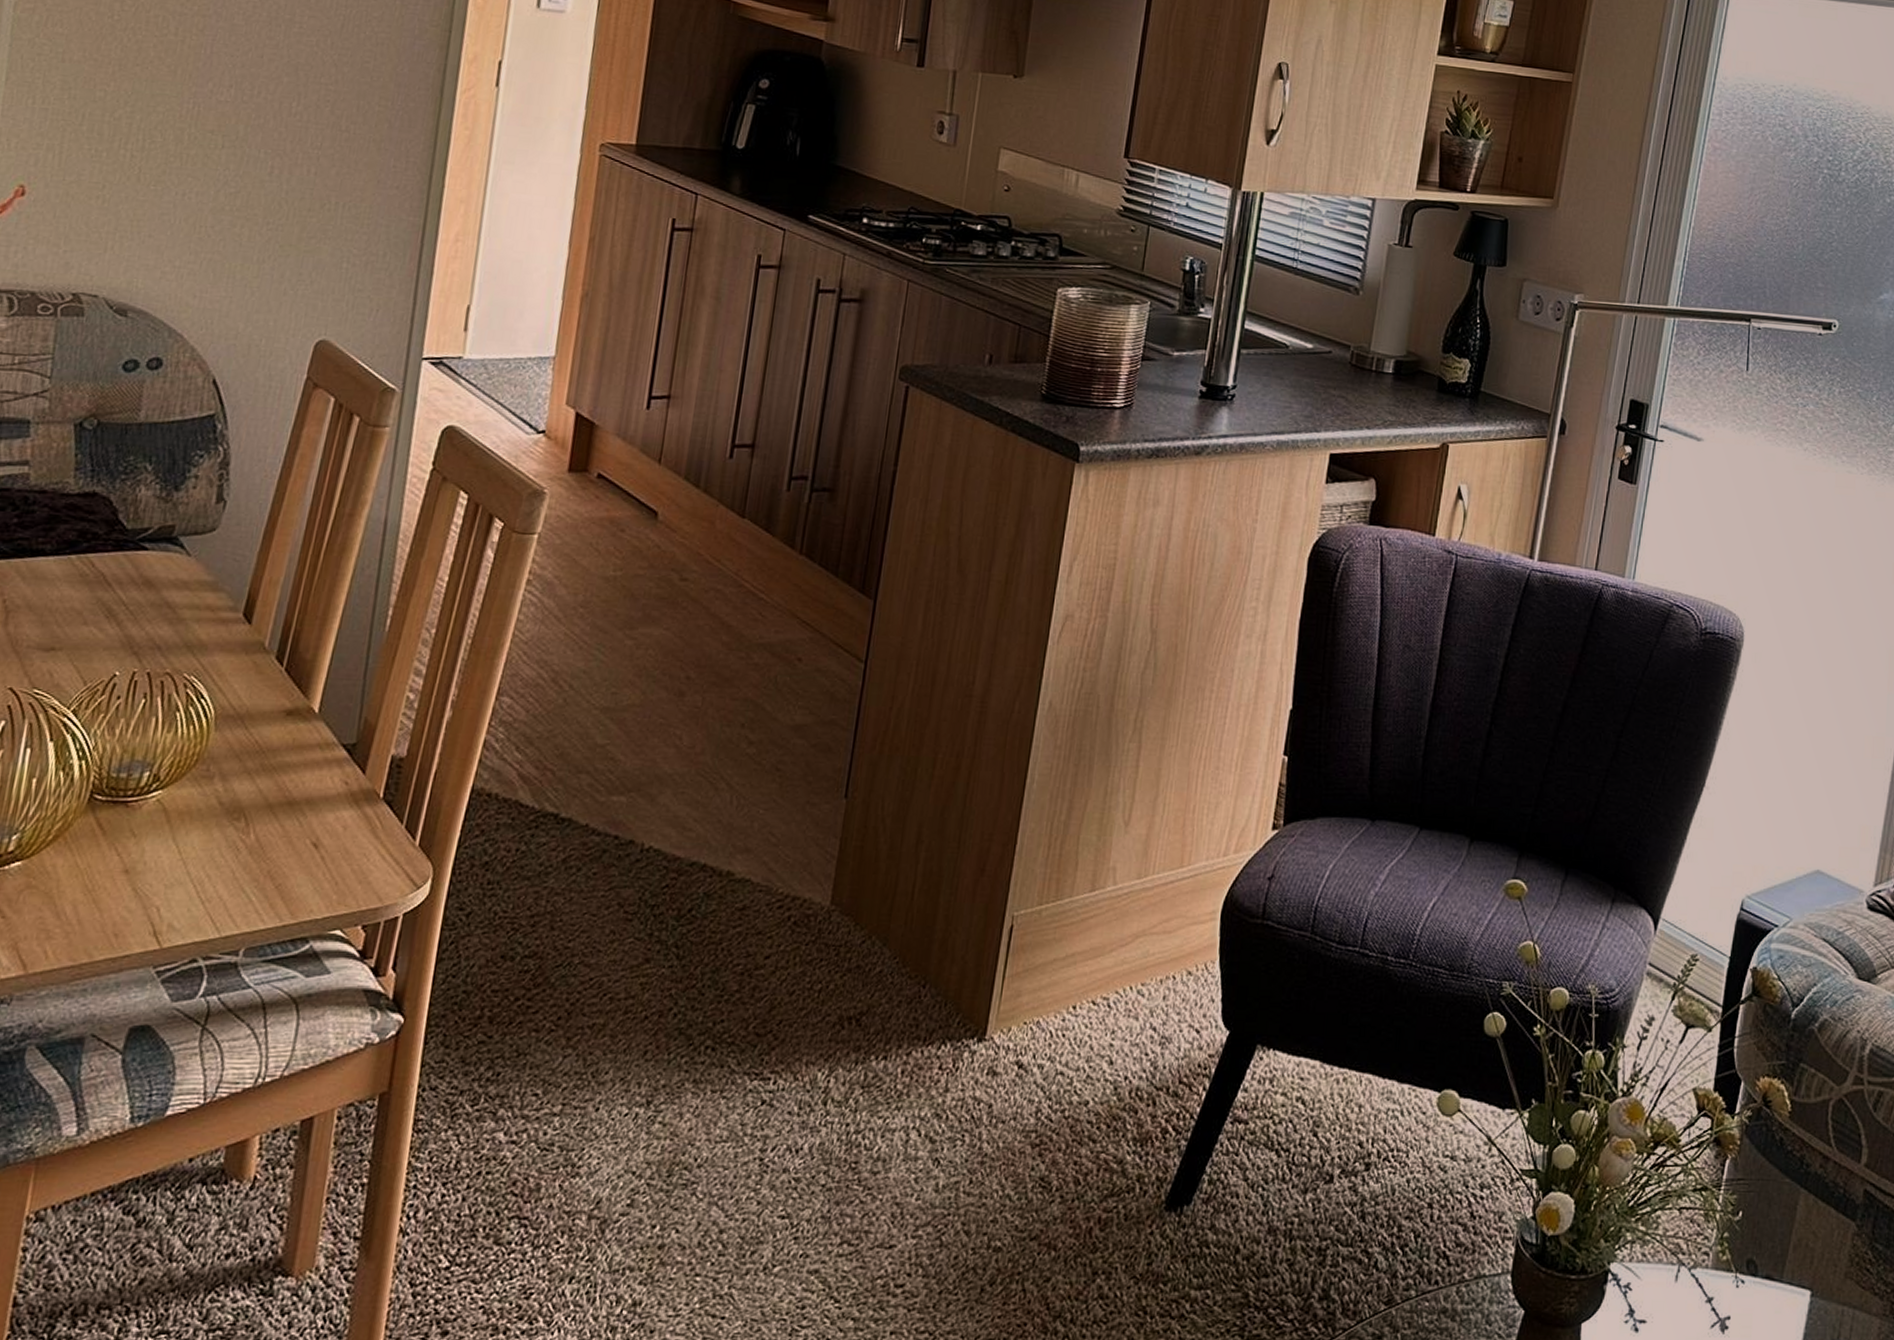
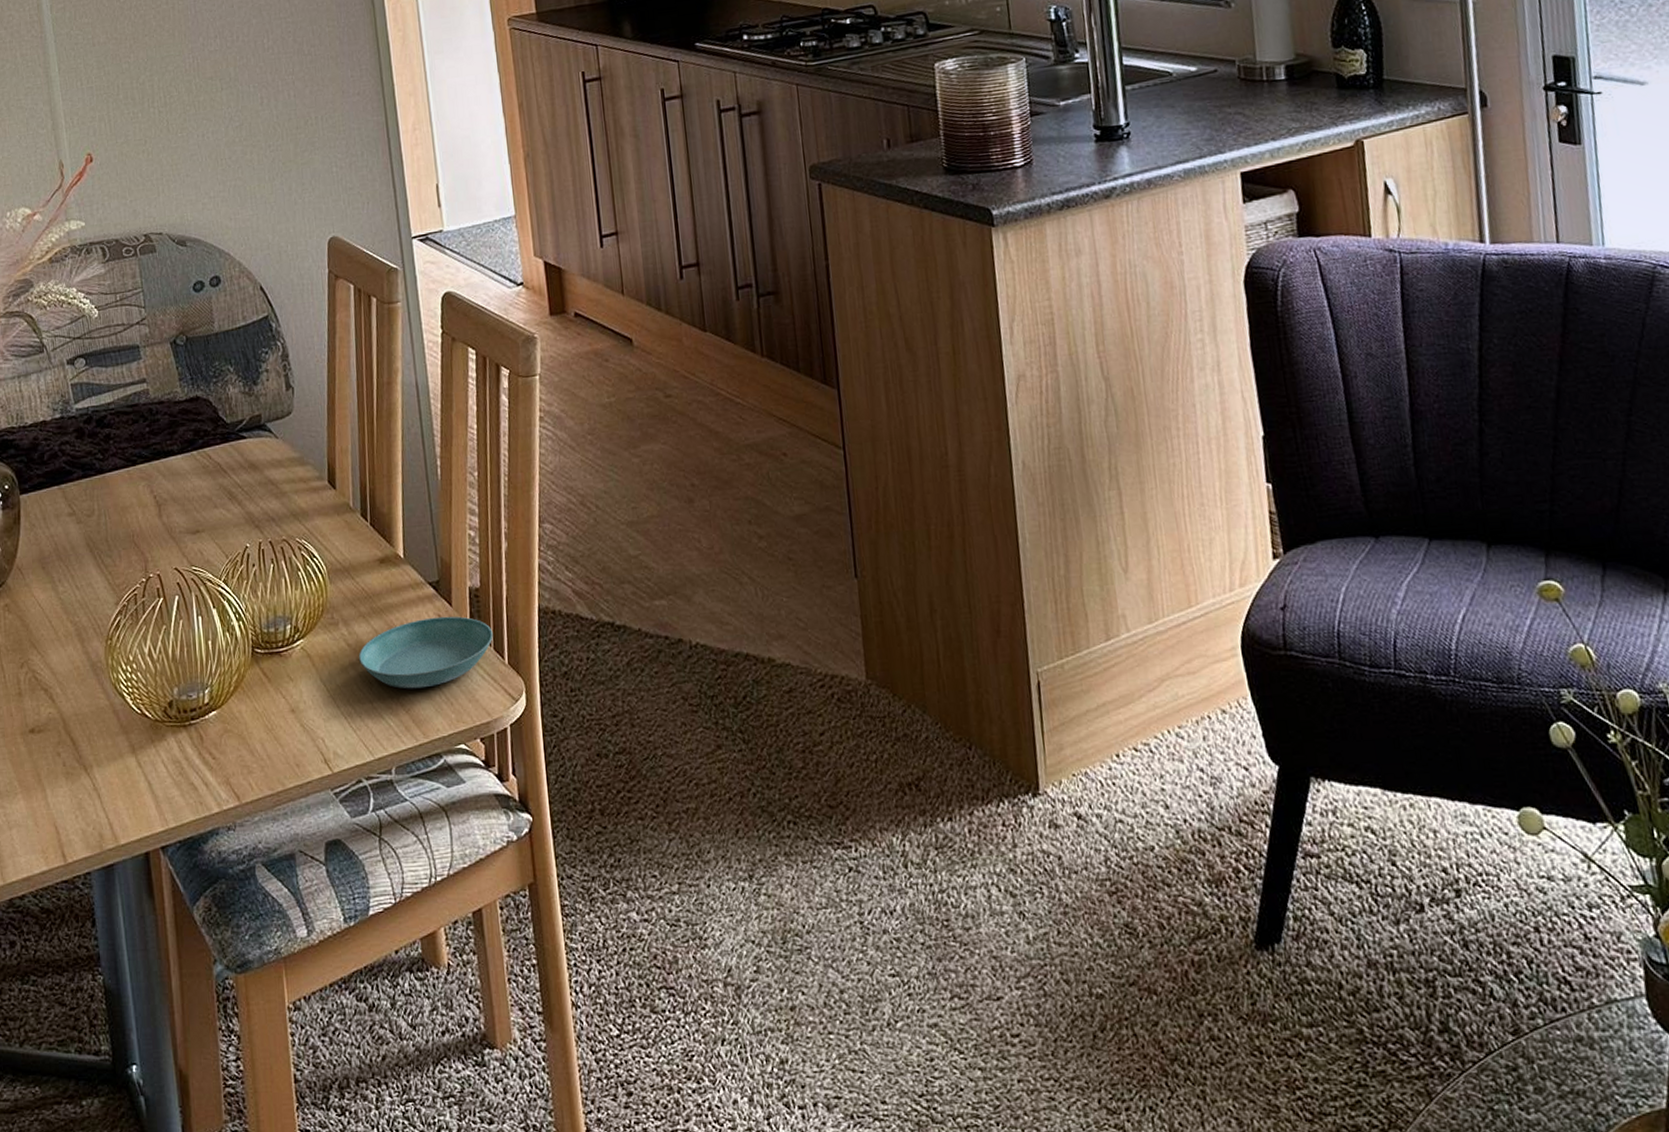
saucer: none [229,783,409,862] -> present [358,616,493,689]

